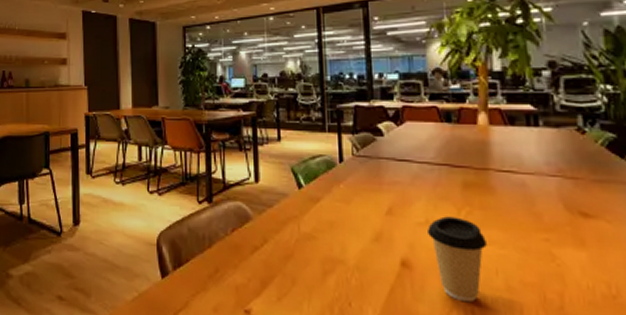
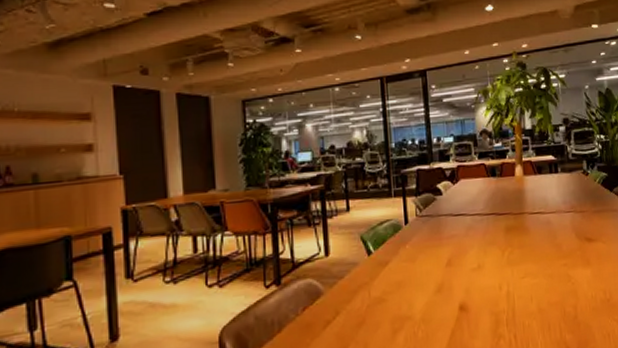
coffee cup: present [428,216,487,303] -> none [480,258,524,331]

